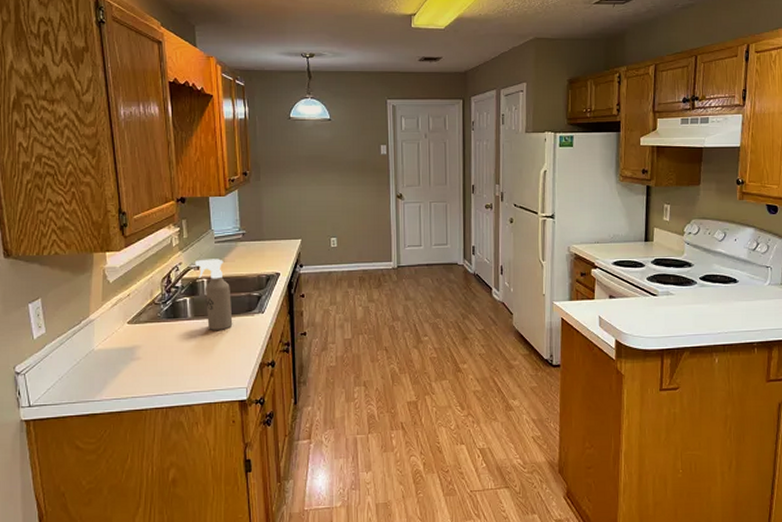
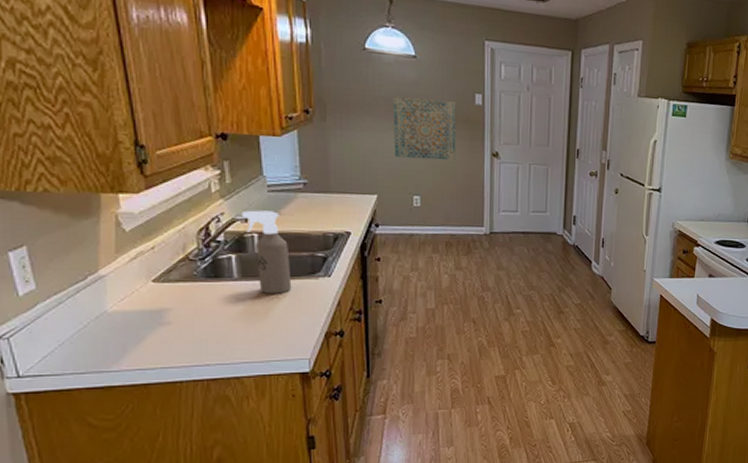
wall art: none [312,154,366,205] -> present [392,96,457,161]

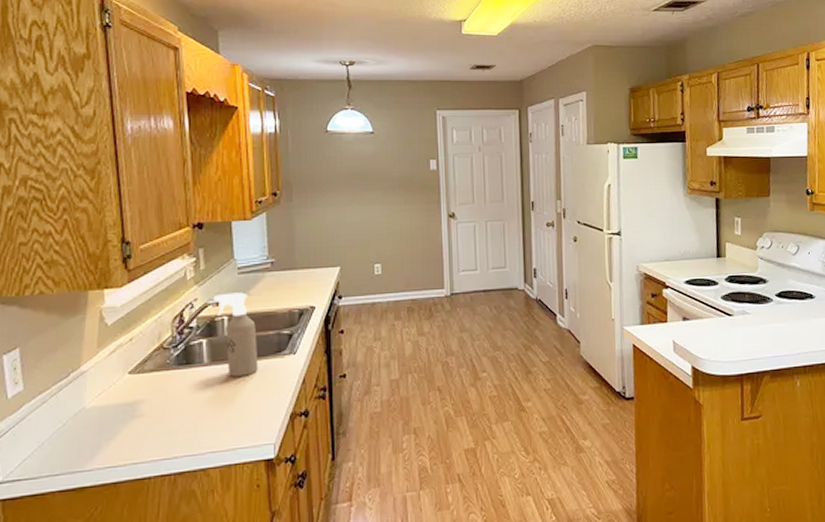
wall art: present [392,96,457,161] -> none [353,170,414,228]

